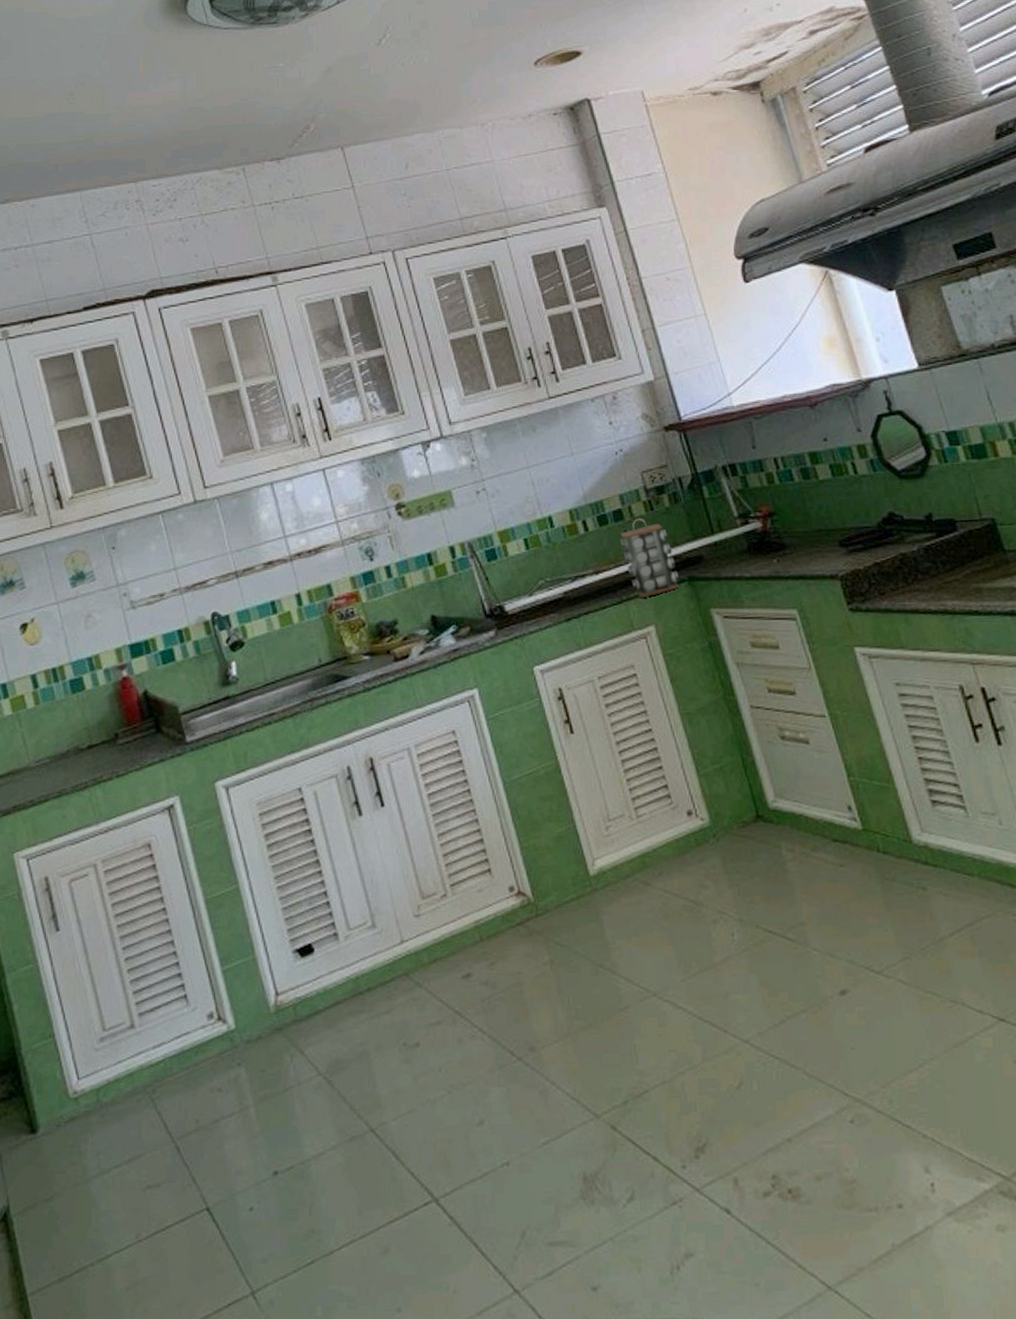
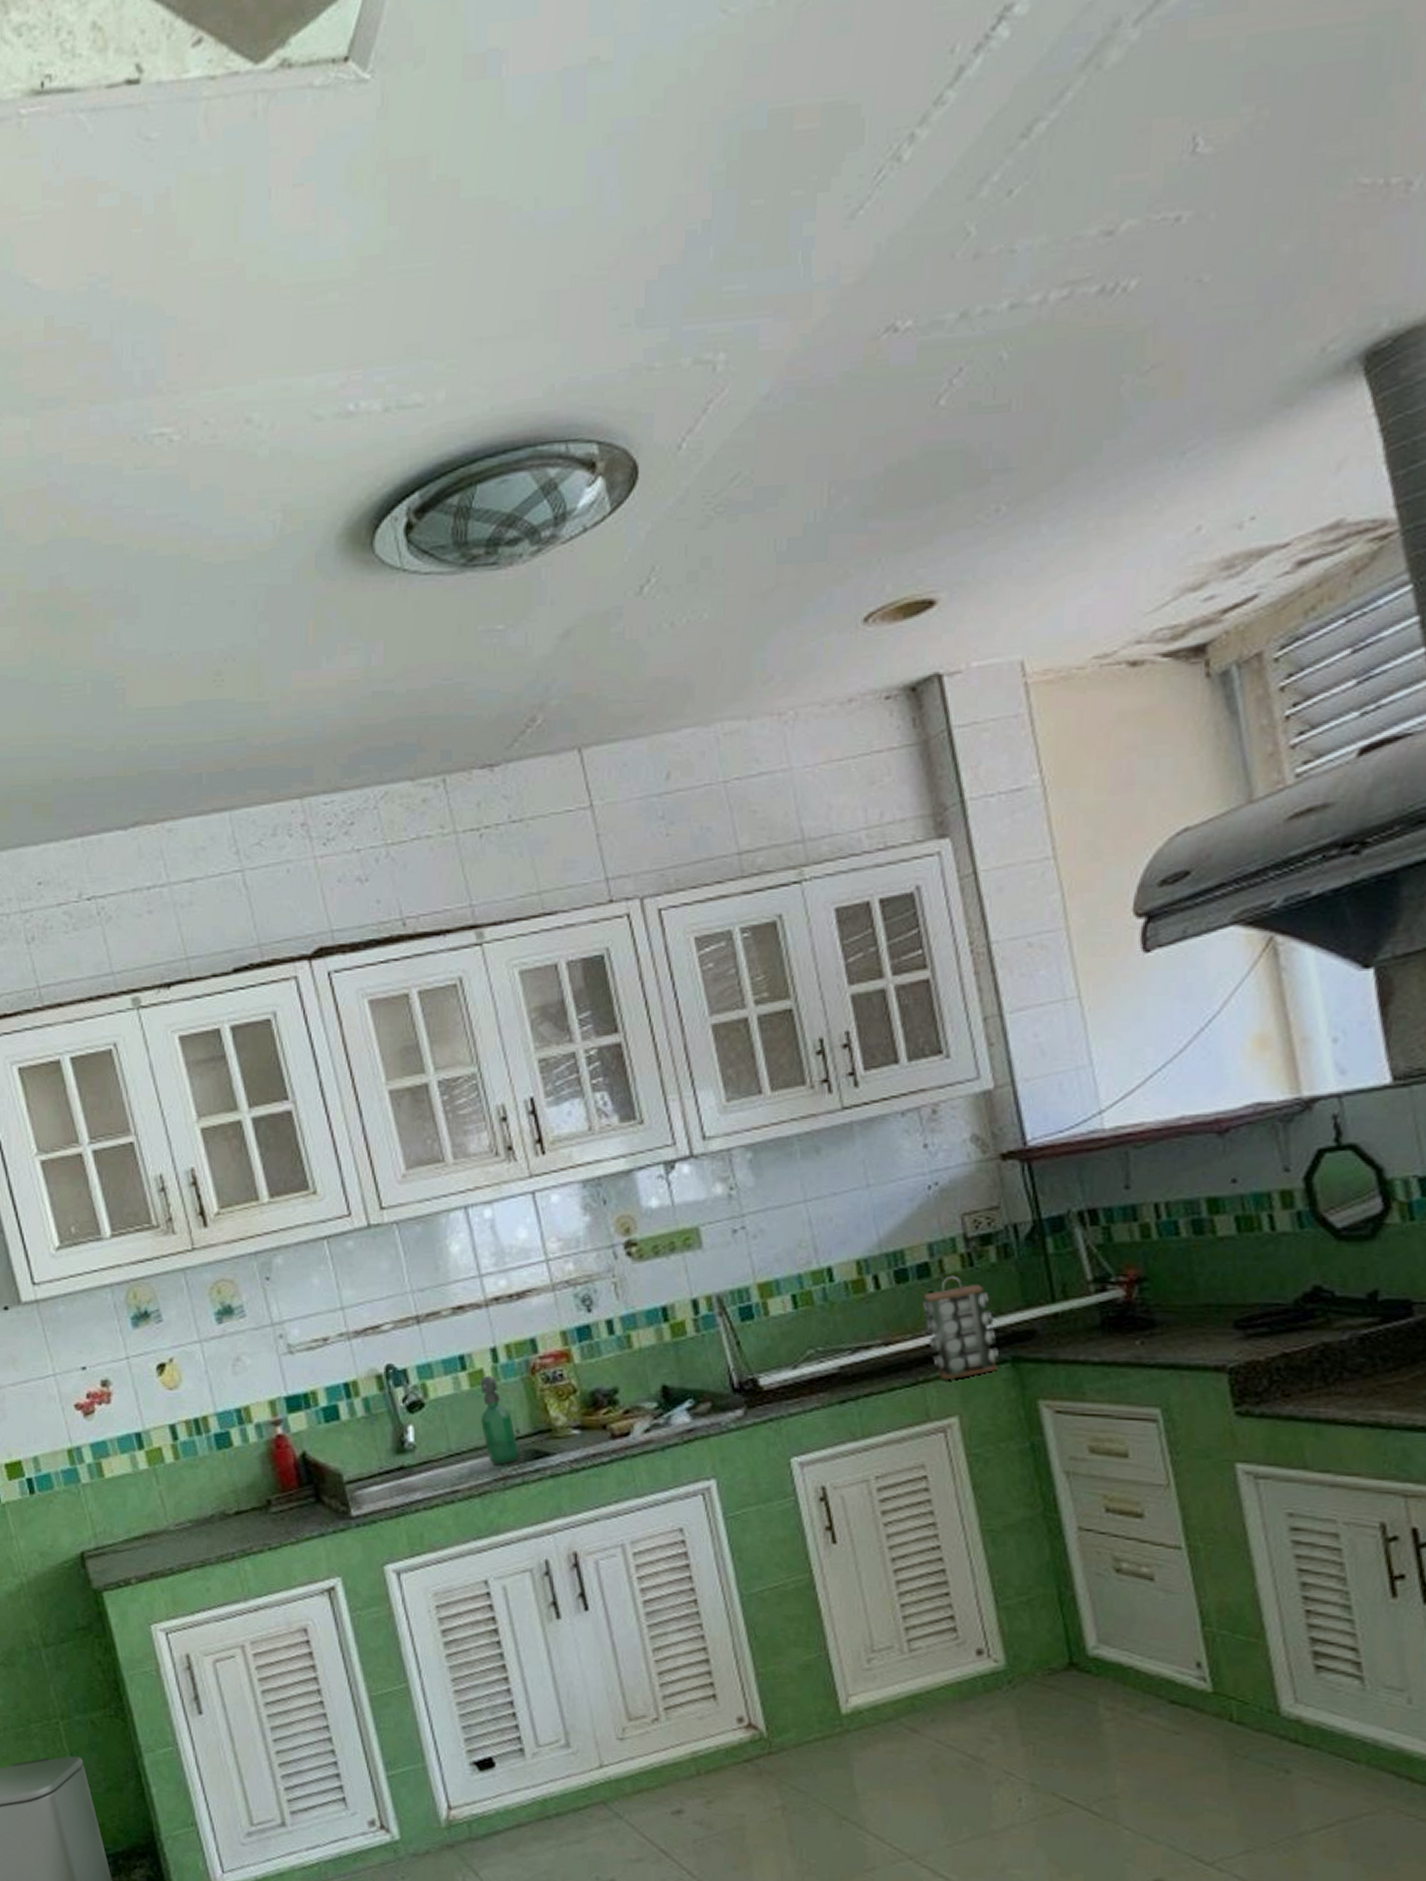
soap dispenser: none [289,616,322,690] -> present [480,1375,519,1465]

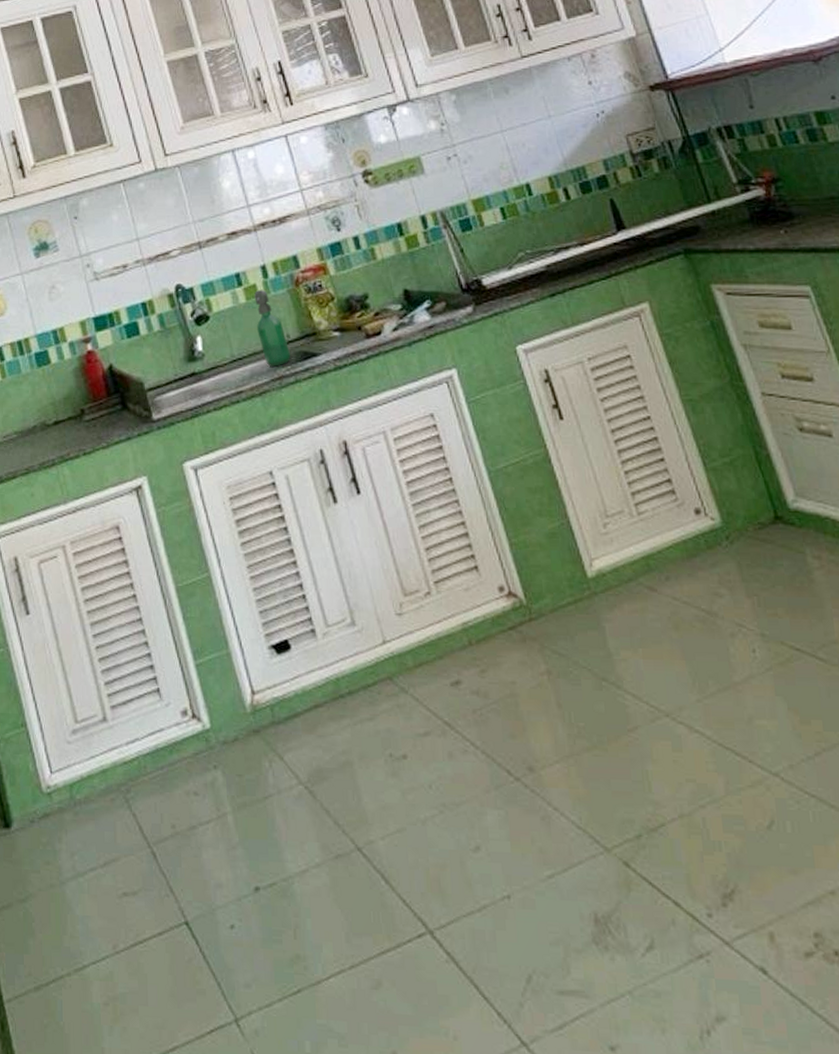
spice rack: present [923,1275,1000,1380] -> none [606,185,674,272]

